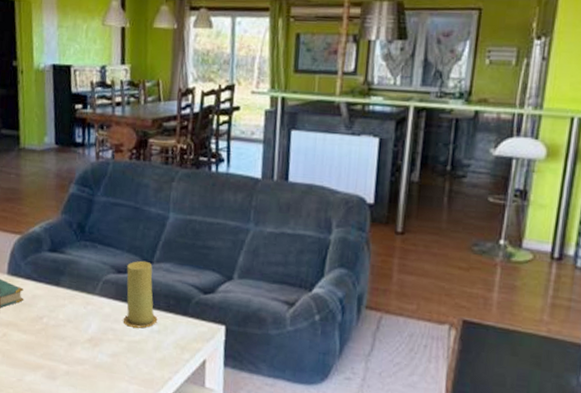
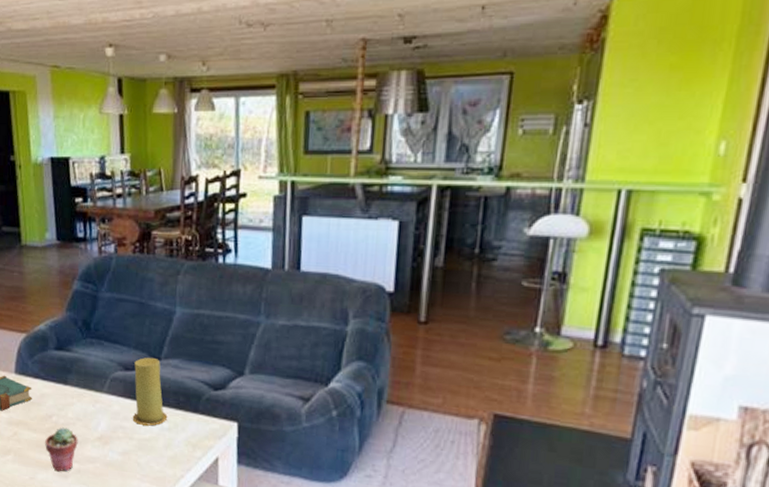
potted succulent: none [34,328,68,374] -> present [45,427,78,472]

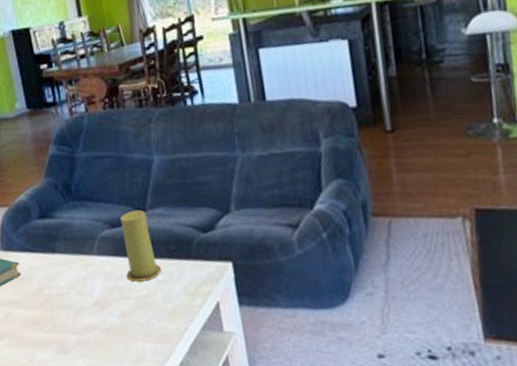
potted succulent: present [45,427,78,472] -> none [40,298,75,348]

